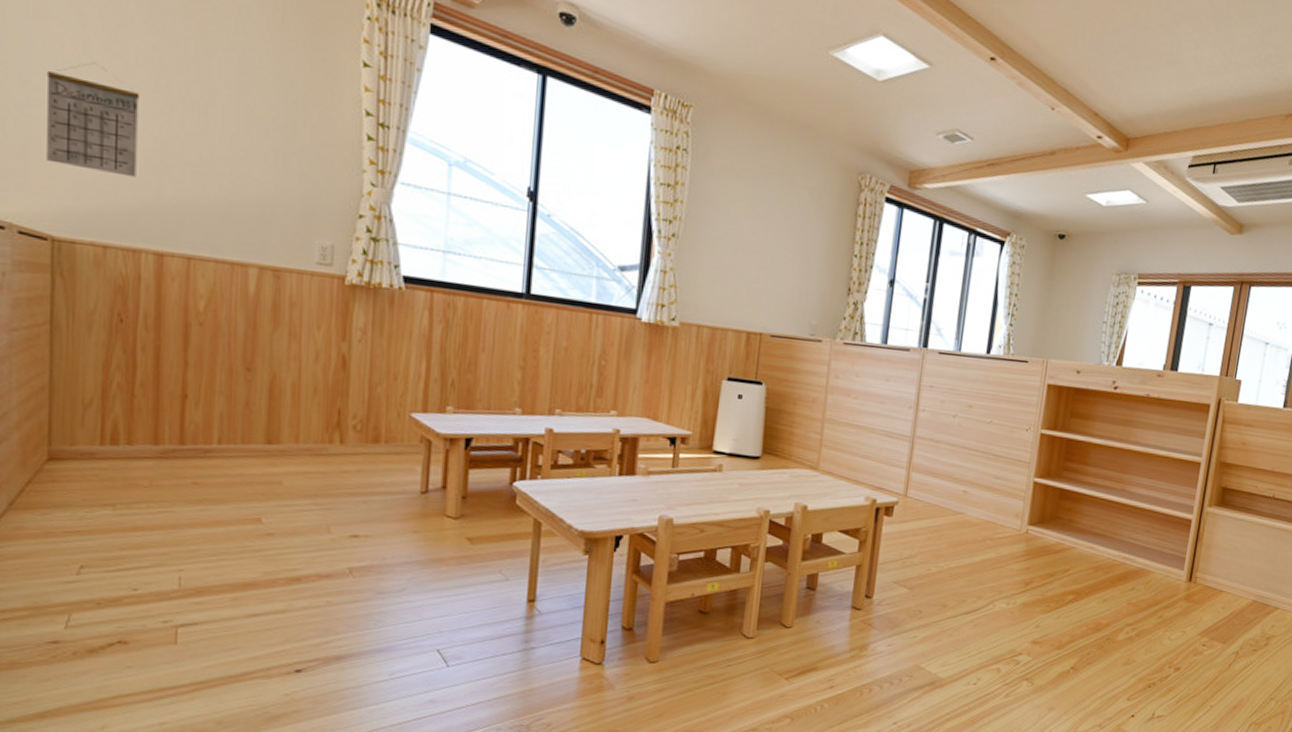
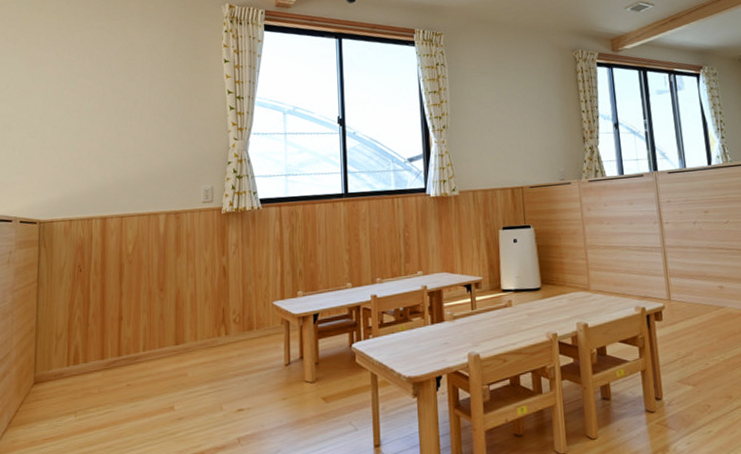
calendar: present [46,62,140,178] -> none [37,101,92,171]

